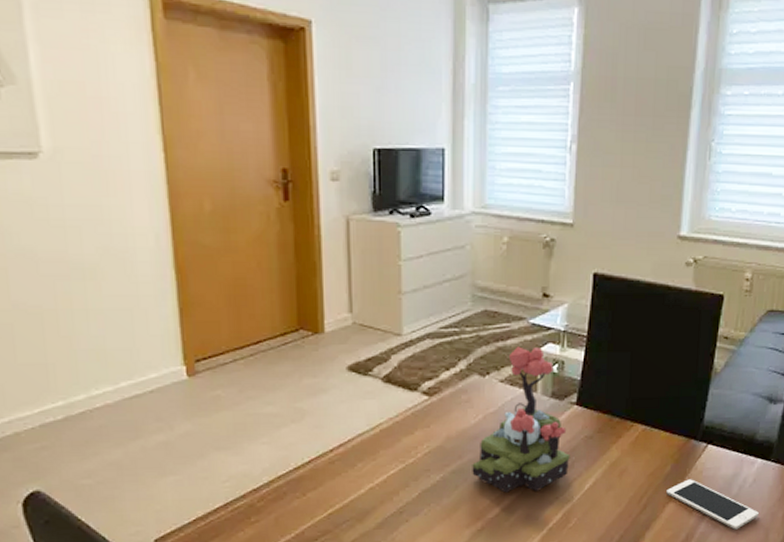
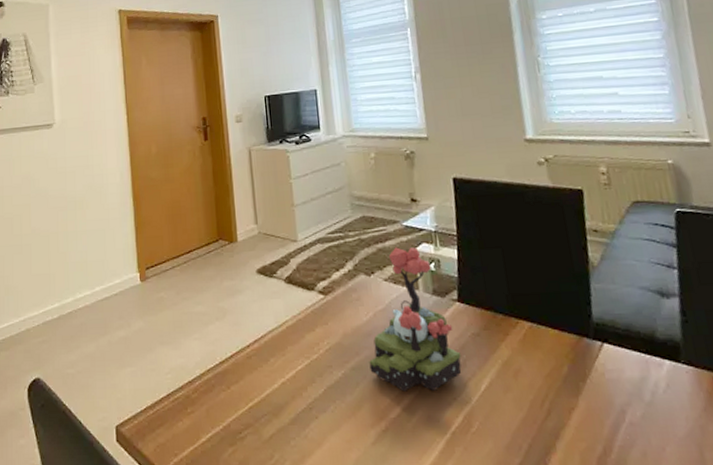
cell phone: present [666,479,759,530] -> none [569,382,684,444]

